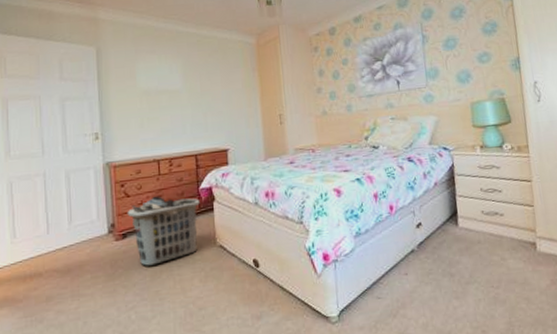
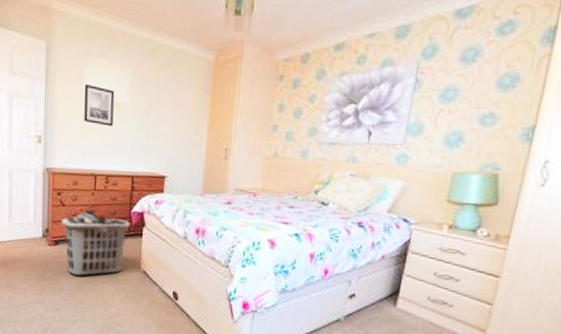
wall art: none [138,78,170,113] -> present [84,83,115,127]

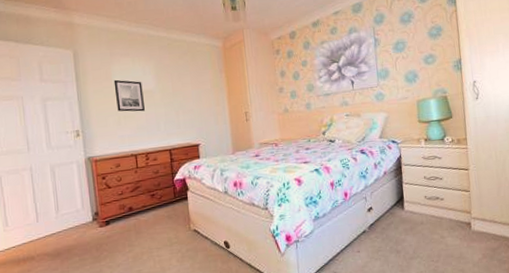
clothes hamper: present [61,210,130,276] -> none [109,187,175,249]

